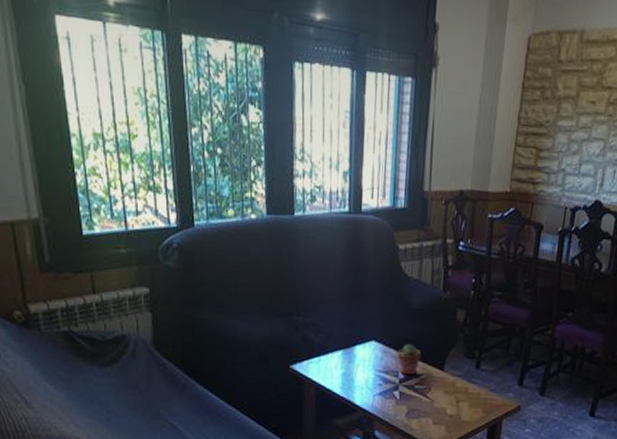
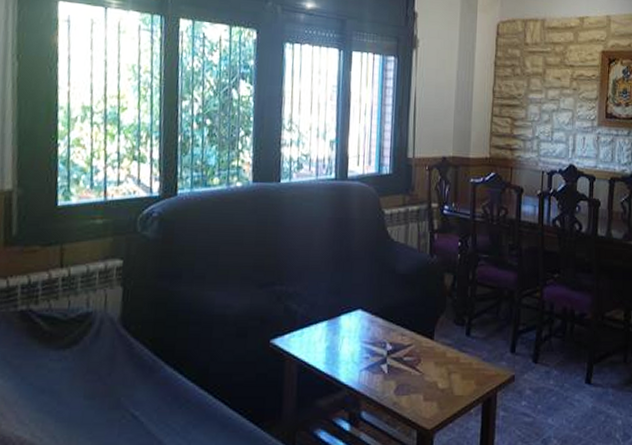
potted succulent: present [397,344,422,375] -> none [385,312,410,345]

